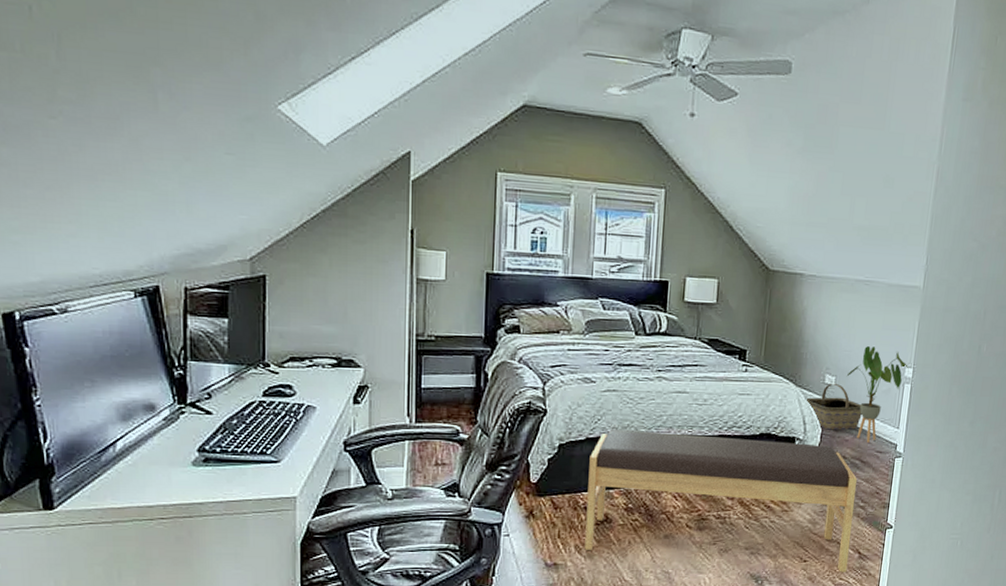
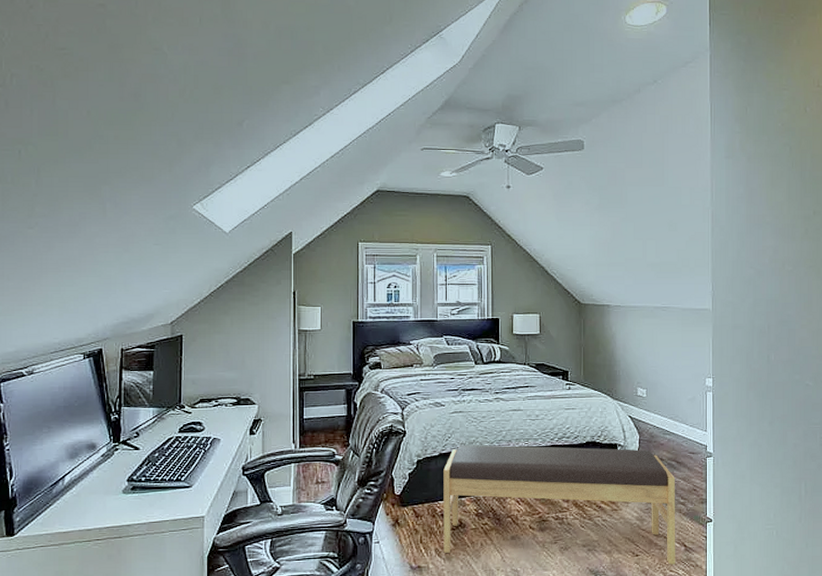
basket: present [805,383,862,430] -> none [623,395,673,436]
house plant: present [846,346,909,443] -> none [655,362,709,445]

